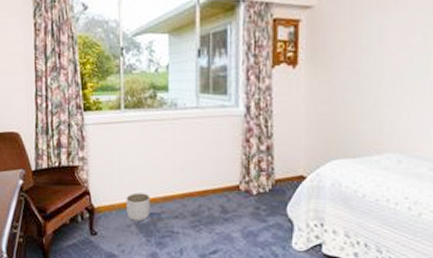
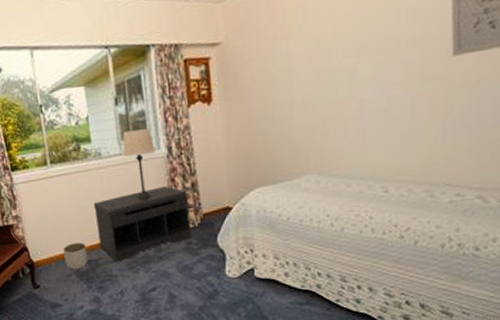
bench: none [163,146,261,219] -> present [93,186,191,262]
lamp: none [200,85,233,156] -> present [122,129,155,199]

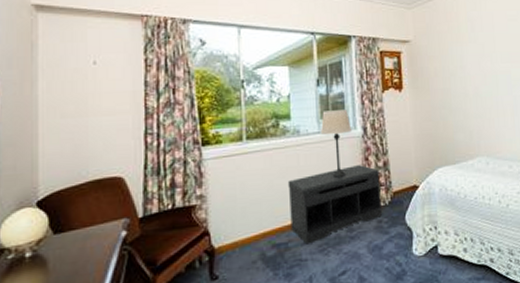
planter: present [63,242,88,270] -> none [250,224,277,256]

